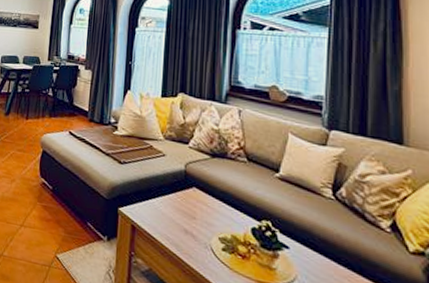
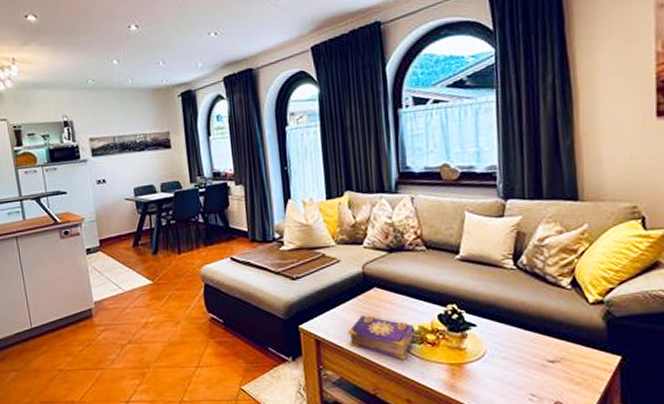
book: none [162,211,228,266] -> present [347,315,416,360]

